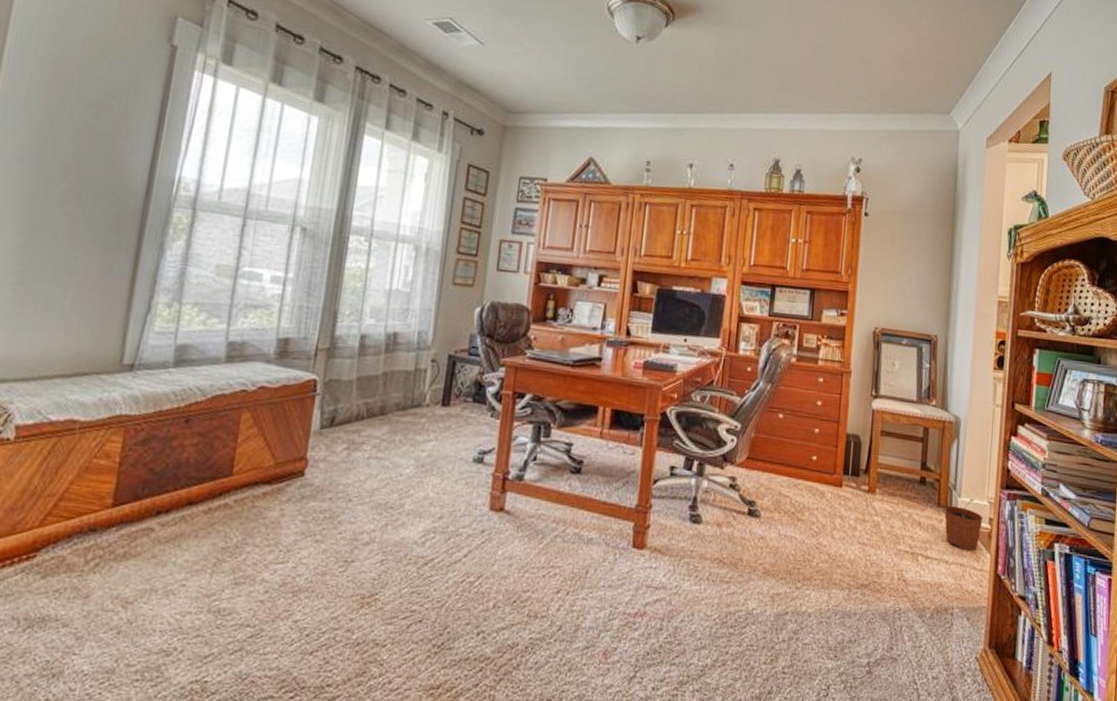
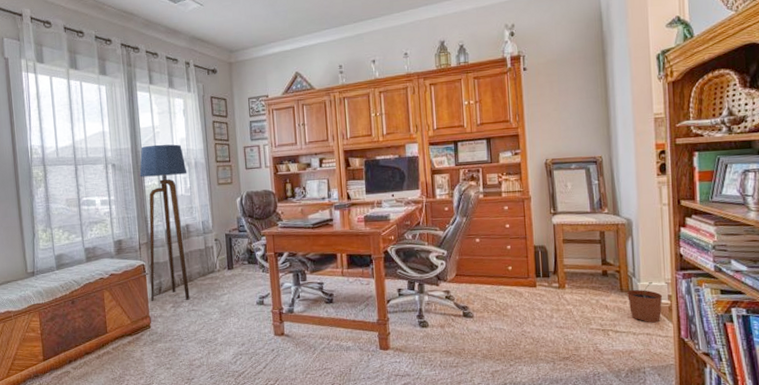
floor lamp: none [314,211,413,442] -> present [139,144,190,301]

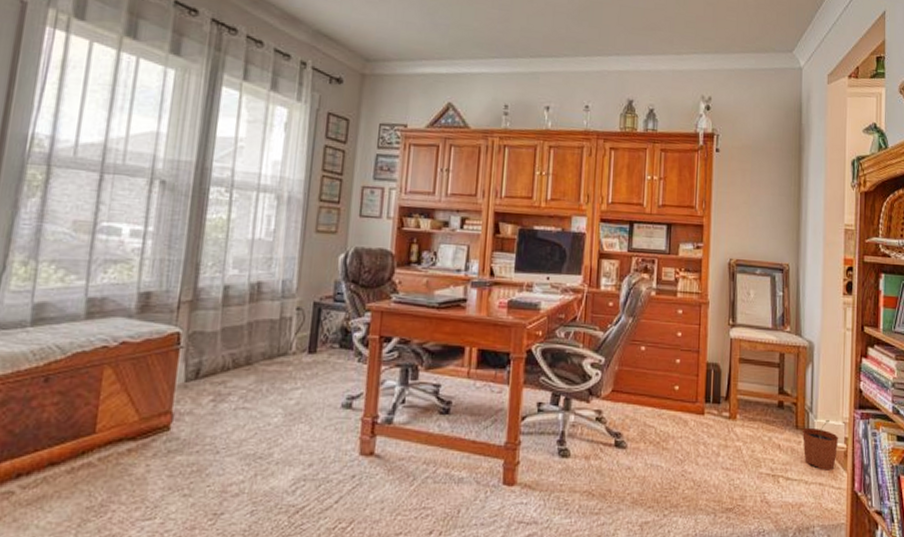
floor lamp: present [139,144,190,301] -> none [179,162,275,392]

